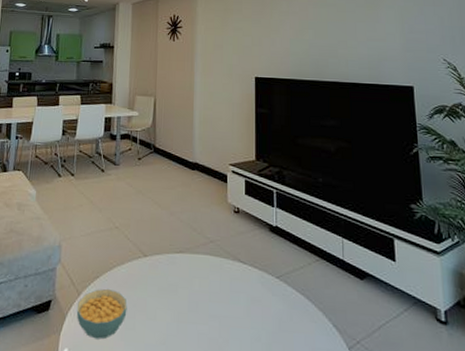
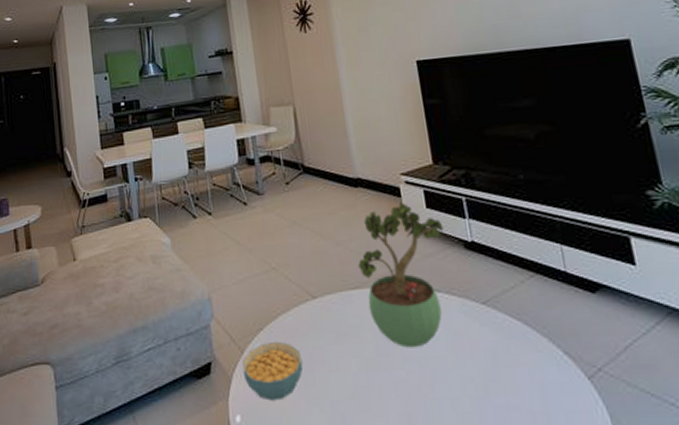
potted plant: none [185,187,256,308] -> present [358,202,444,348]

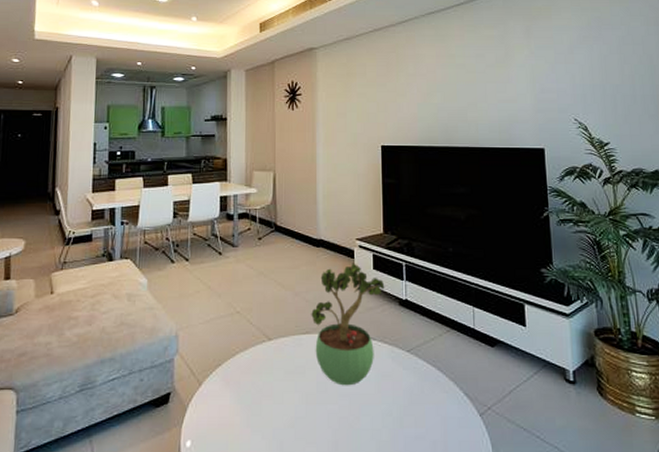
cereal bowl: present [241,341,304,401] -> none [198,376,253,428]

